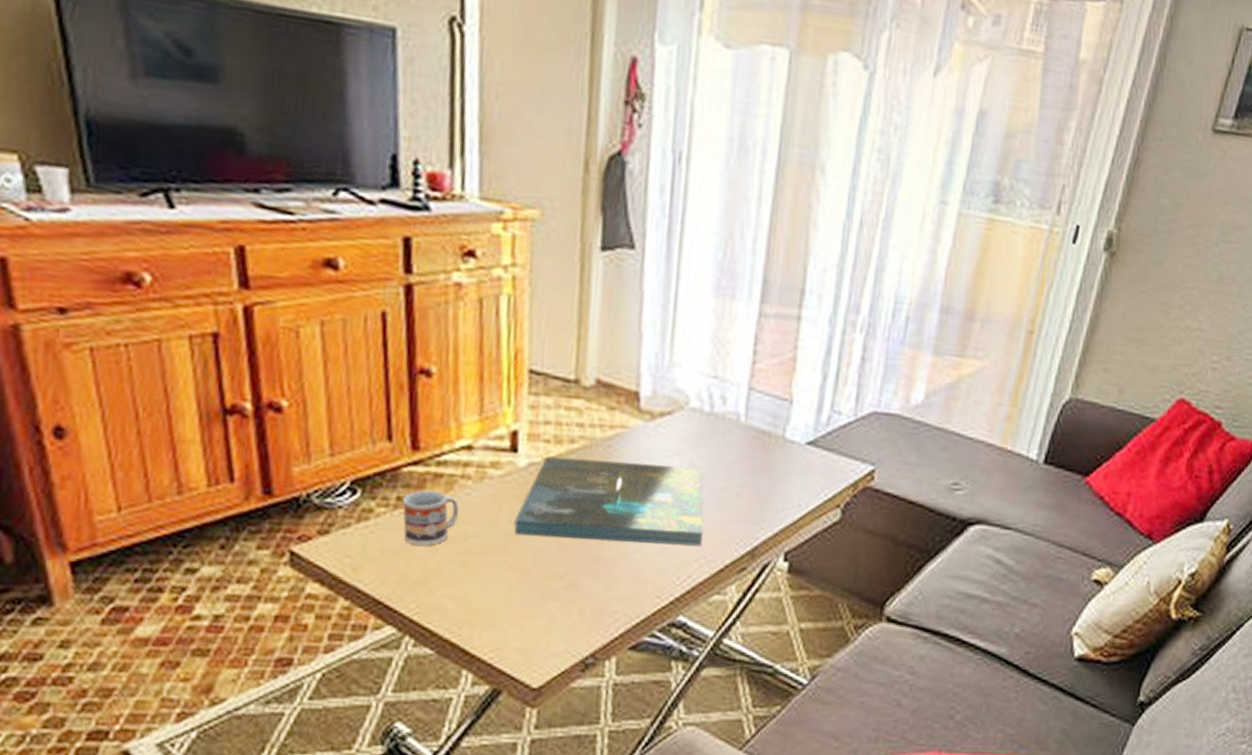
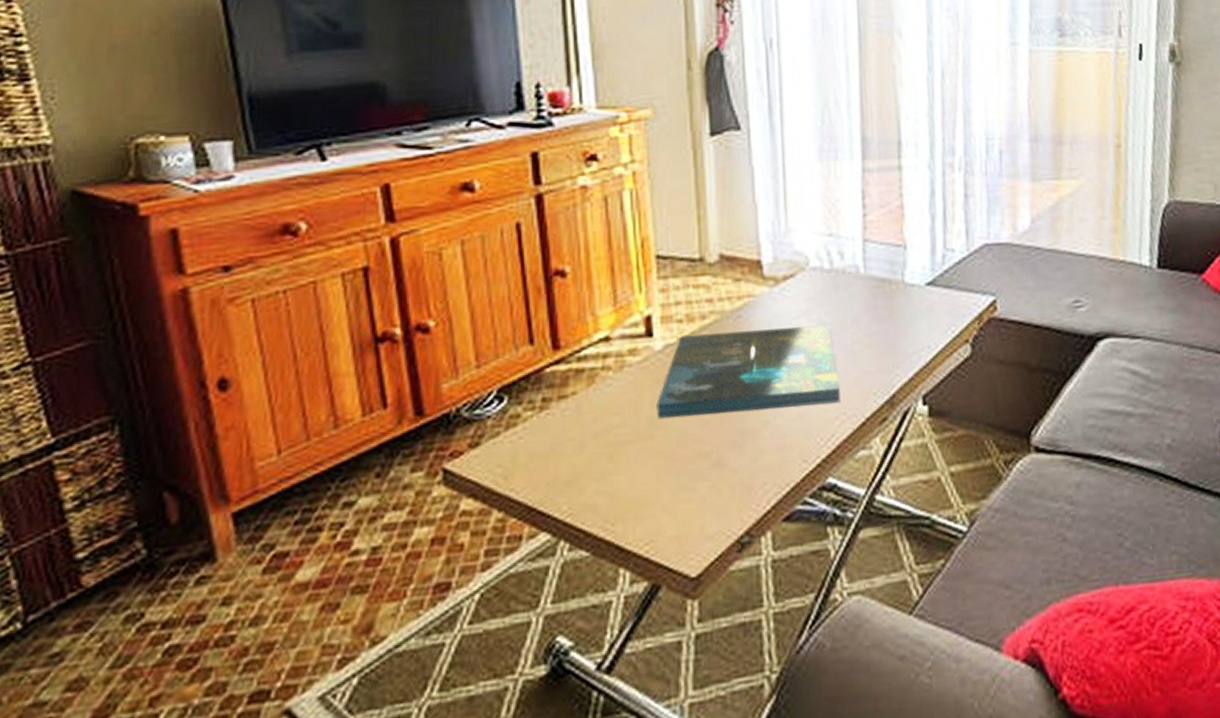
cup: present [401,490,459,547] -> none [546,387,602,446]

